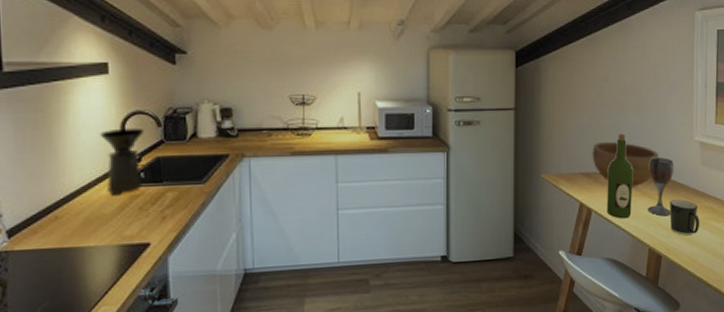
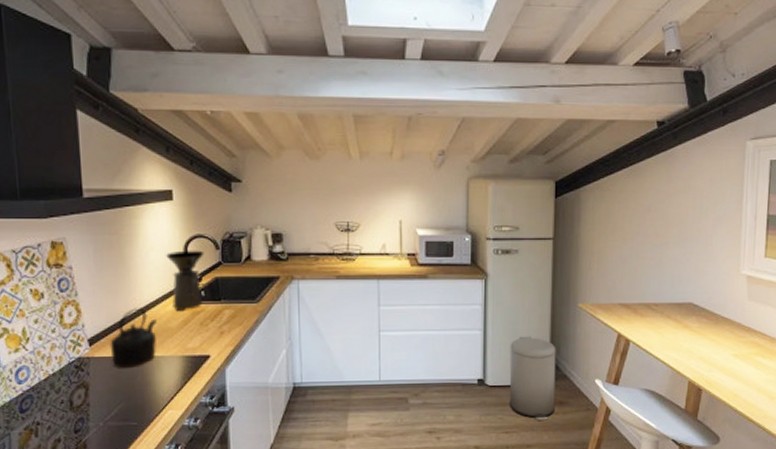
kettle: none [32,193,89,261] -> present [110,308,157,368]
pedal bin: none [473,209,520,296] -> present [509,336,556,420]
bowl: present [592,141,659,188] -> none [632,272,702,320]
wine bottle: present [606,134,633,219] -> none [645,265,674,351]
cup: present [648,157,674,215] -> none [689,290,719,349]
mug: present [669,199,699,236] -> none [712,334,744,370]

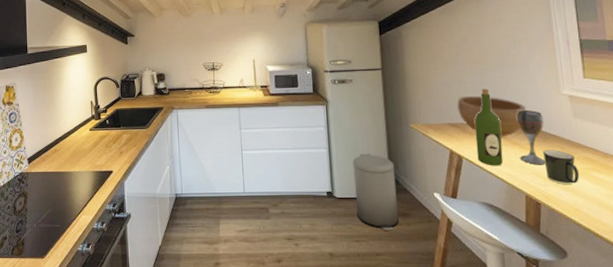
kettle: present [110,308,157,368] -> none [42,134,75,181]
coffee maker: present [166,250,205,310] -> none [82,88,109,135]
bowl: none [632,272,702,320] -> present [457,95,526,137]
wine bottle: none [645,265,674,351] -> present [475,89,503,166]
cup: none [689,290,719,349] -> present [517,109,546,164]
mug: none [712,334,744,370] -> present [543,150,579,185]

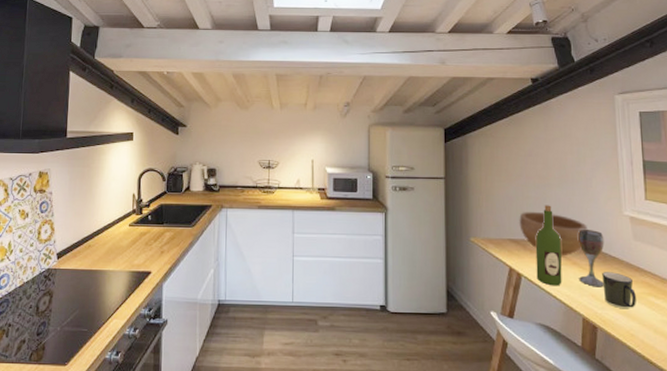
pedal bin: present [352,153,399,230] -> none [409,266,453,349]

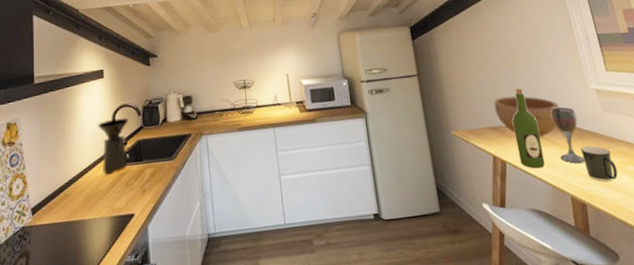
coffee maker: none [124,181,154,232] -> present [98,117,129,174]

